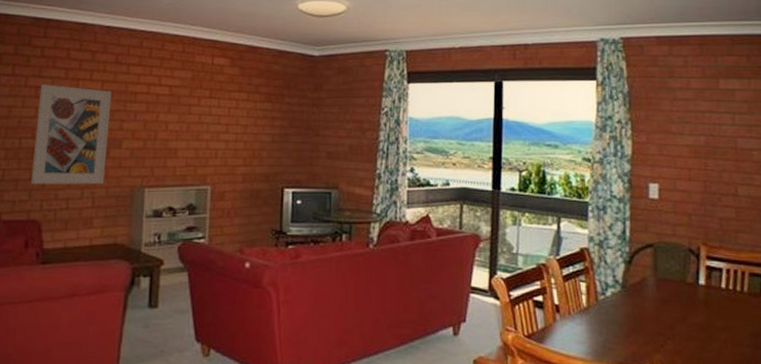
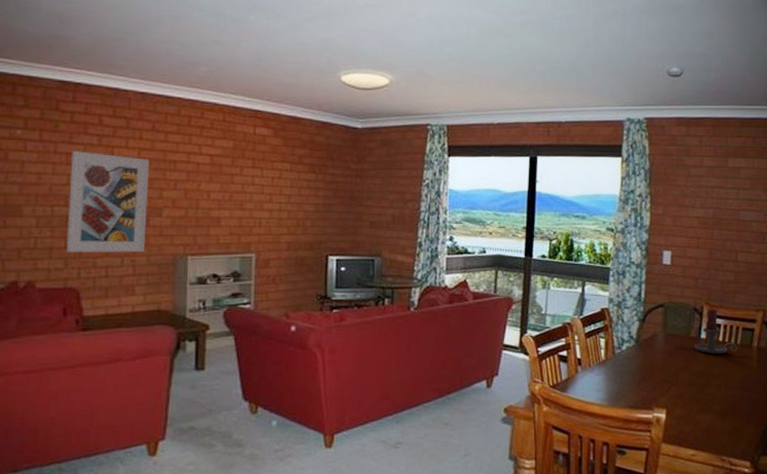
candle holder: none [693,250,744,304] -> present [695,308,737,355]

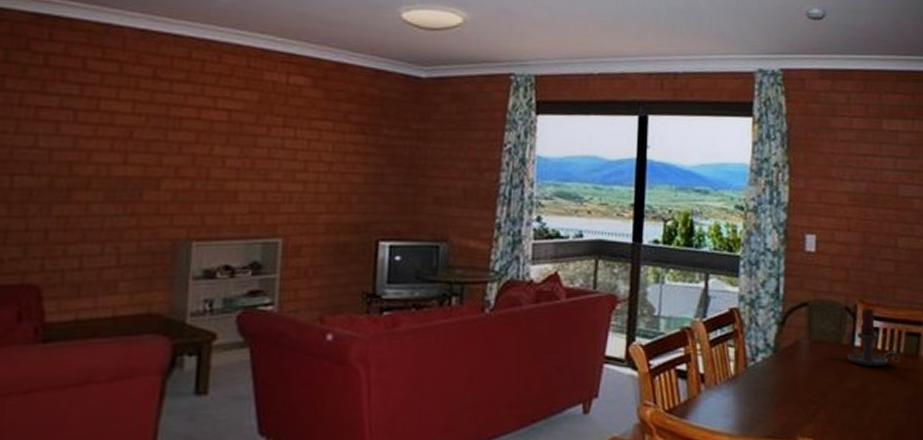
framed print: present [66,150,150,253] -> none [26,103,147,237]

